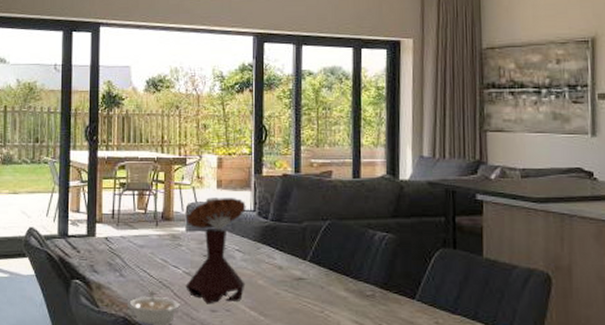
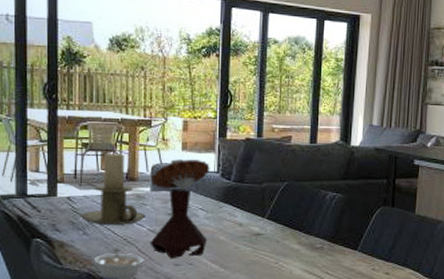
candle holder: none [116,193,181,266] -> present [79,154,146,225]

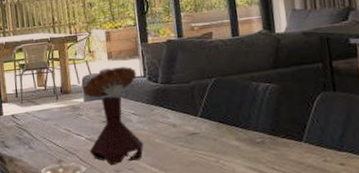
candle holder: present [79,154,146,225] -> none [24,70,83,138]

